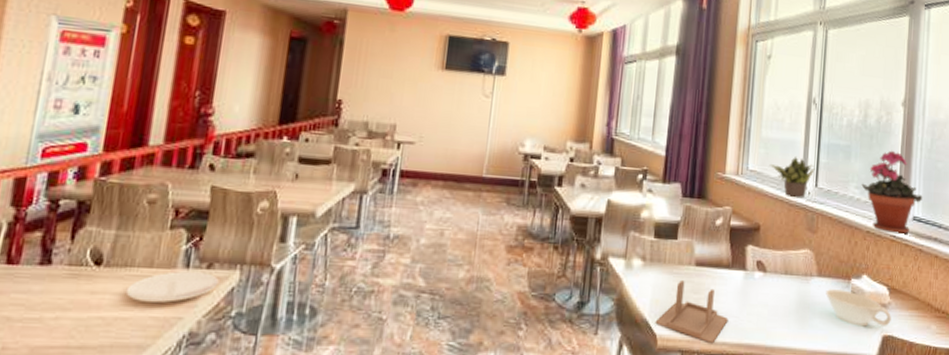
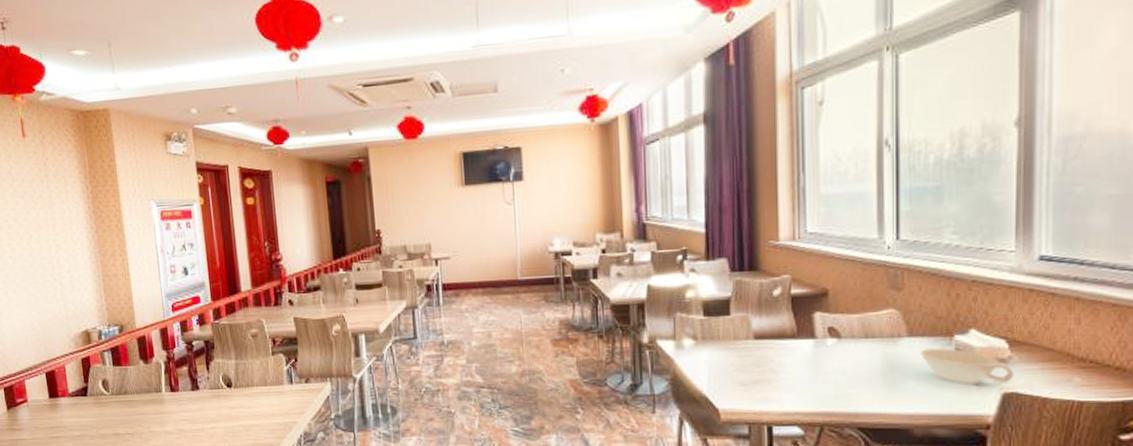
plate: present [125,270,219,303] -> none [253,385,317,412]
napkin holder: present [655,281,728,344] -> none [715,355,800,415]
potted plant: present [769,157,815,199] -> none [833,210,894,256]
potted plant: present [861,150,923,235] -> none [960,182,1053,280]

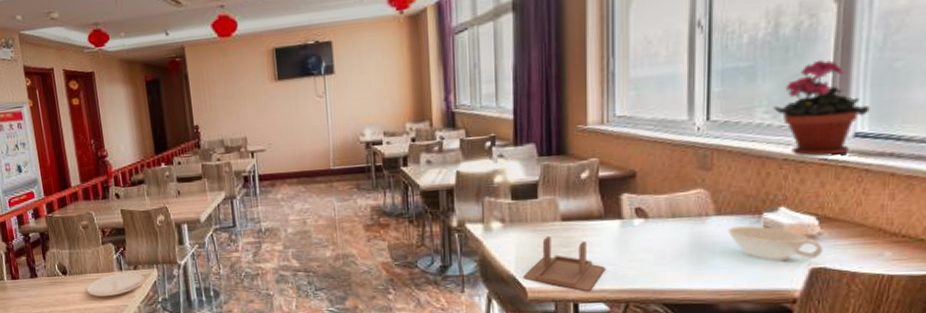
plate: none [253,385,317,412] -> present [86,272,145,296]
napkin holder: none [715,355,800,415] -> present [523,237,606,292]
potted plant: none [960,182,1053,280] -> present [773,59,870,158]

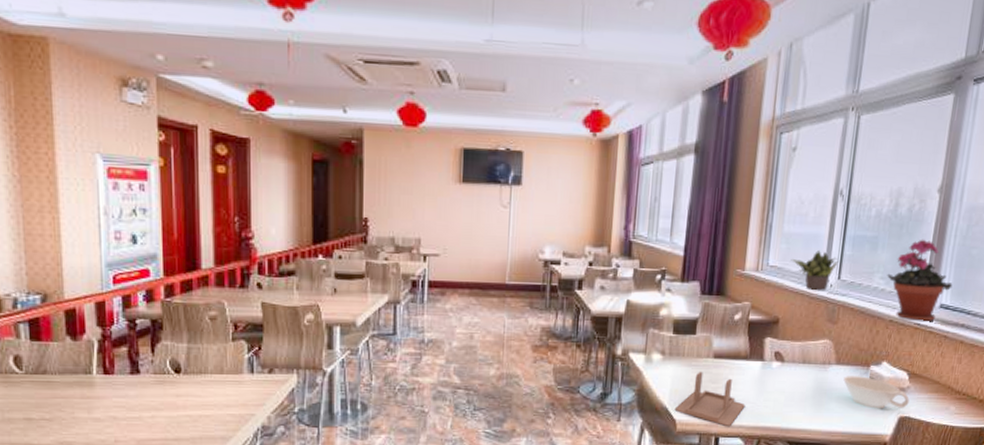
plate: present [86,272,145,296] -> none [204,375,280,402]
potted plant: none [642,92,705,138] -> present [790,251,839,291]

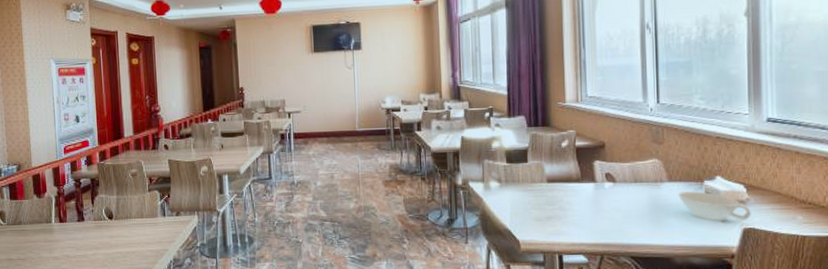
napkin holder: present [674,372,745,427] -> none [516,196,584,245]
potted plant: present [790,251,839,291] -> none [608,79,655,116]
potted plant: present [887,239,953,322] -> none [706,59,777,137]

